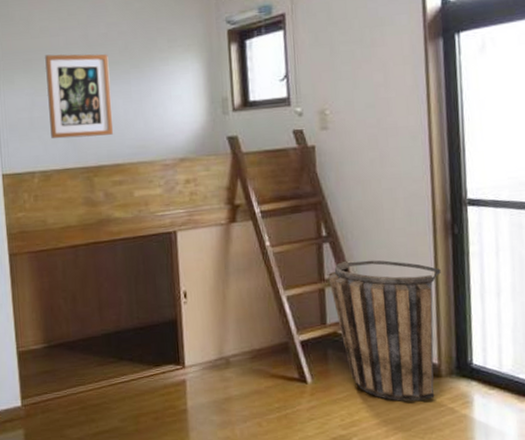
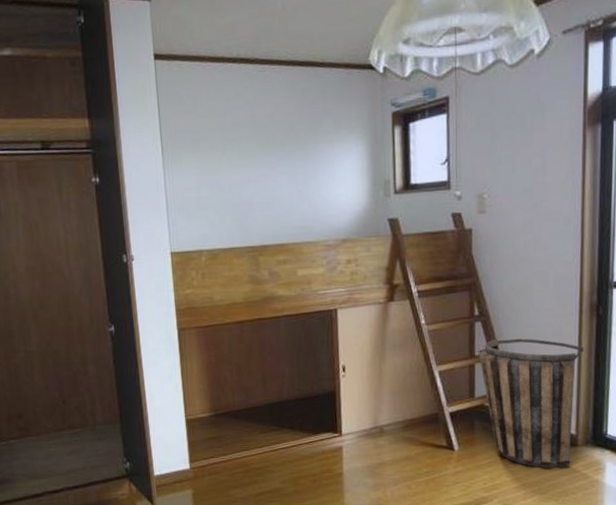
wall art: present [45,54,114,139] -> none [212,134,279,219]

